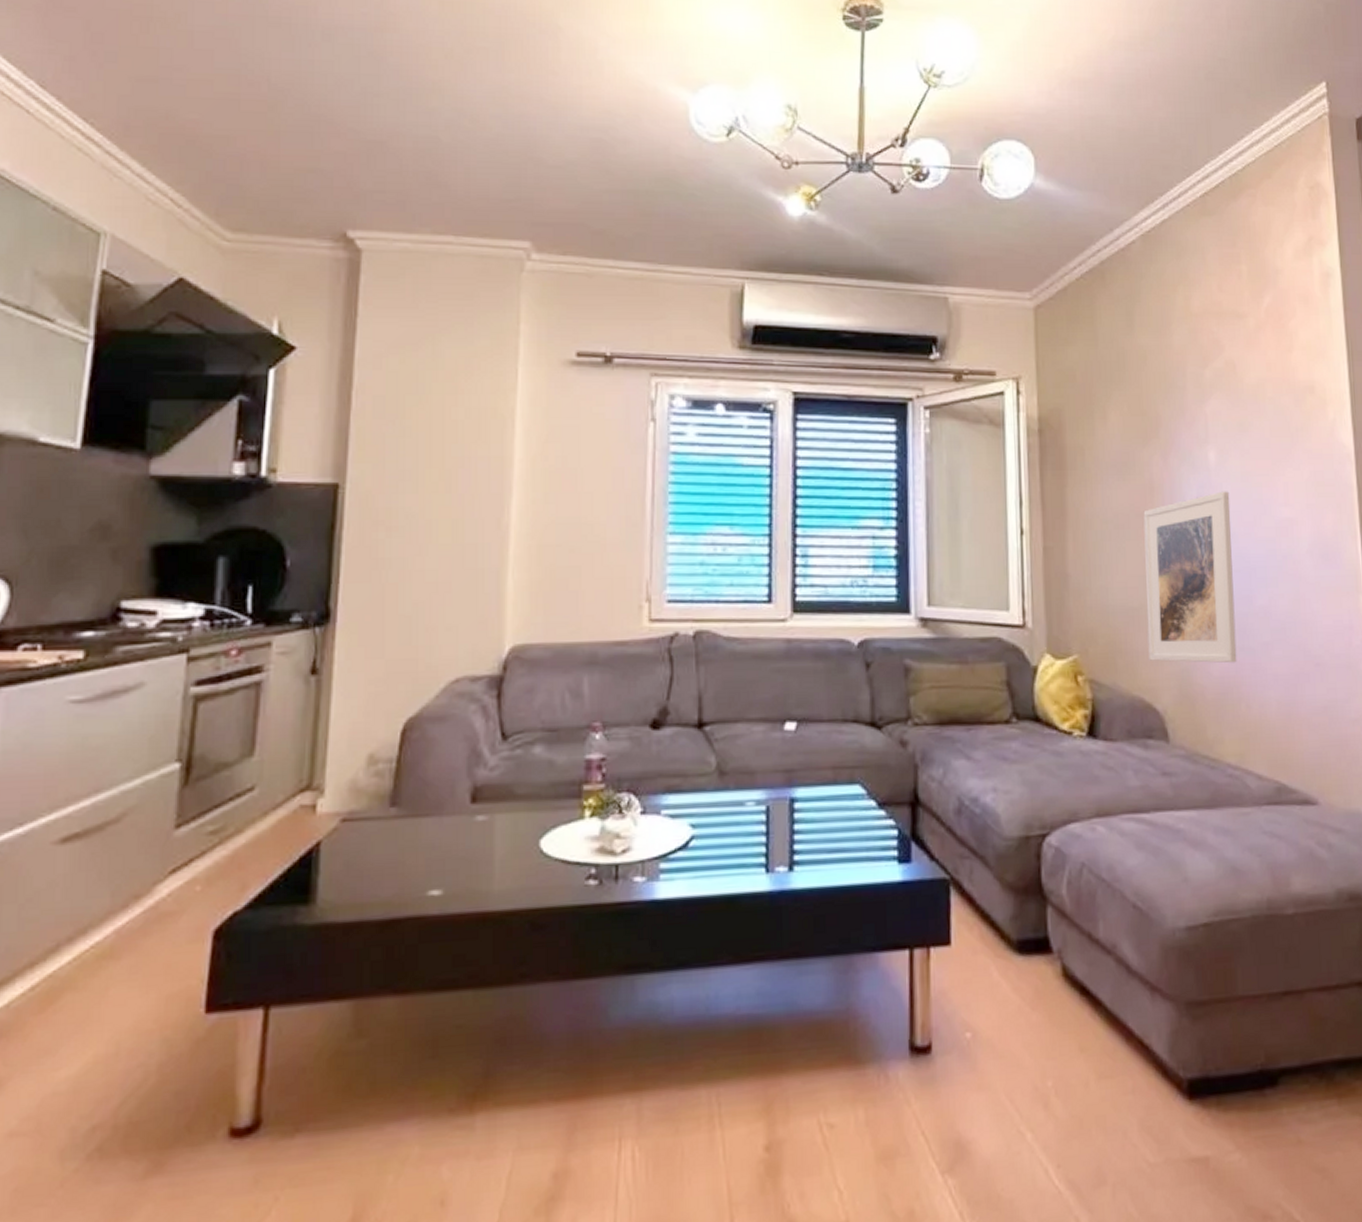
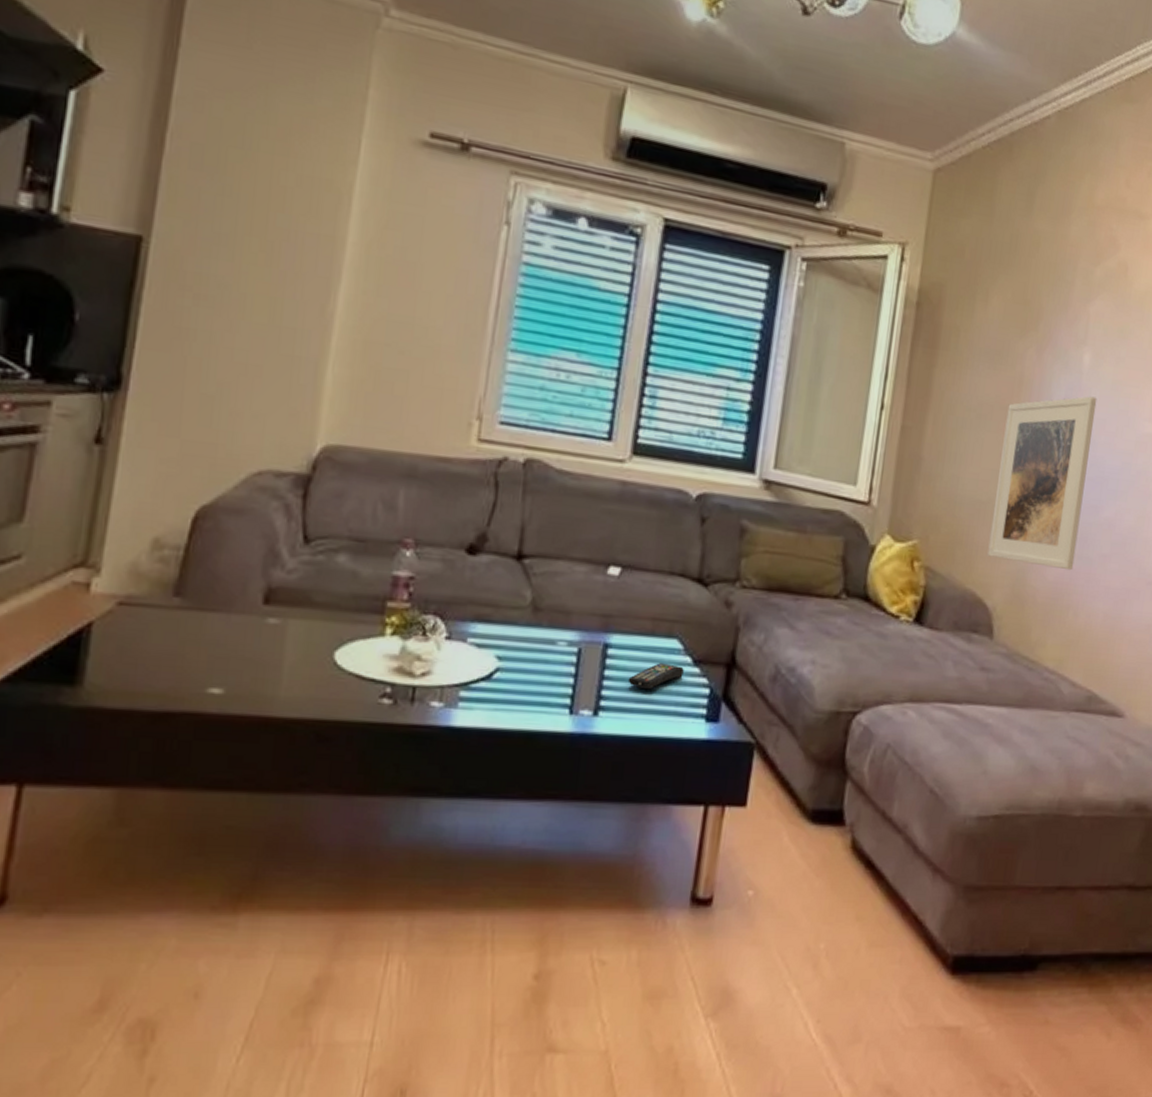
remote control: none [817,810,870,838] -> present [628,663,684,689]

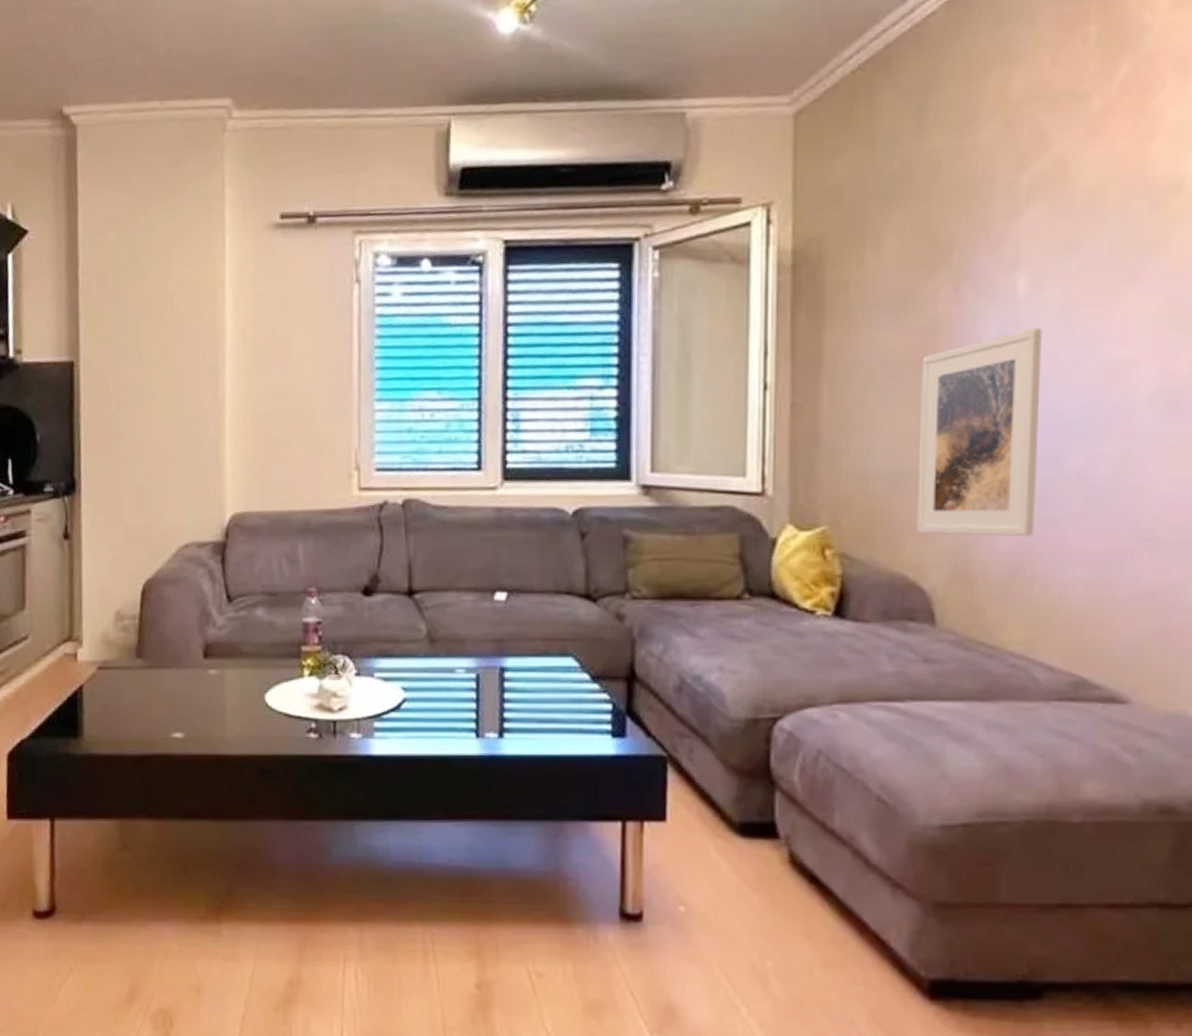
remote control: present [628,663,684,689] -> none [528,682,583,708]

